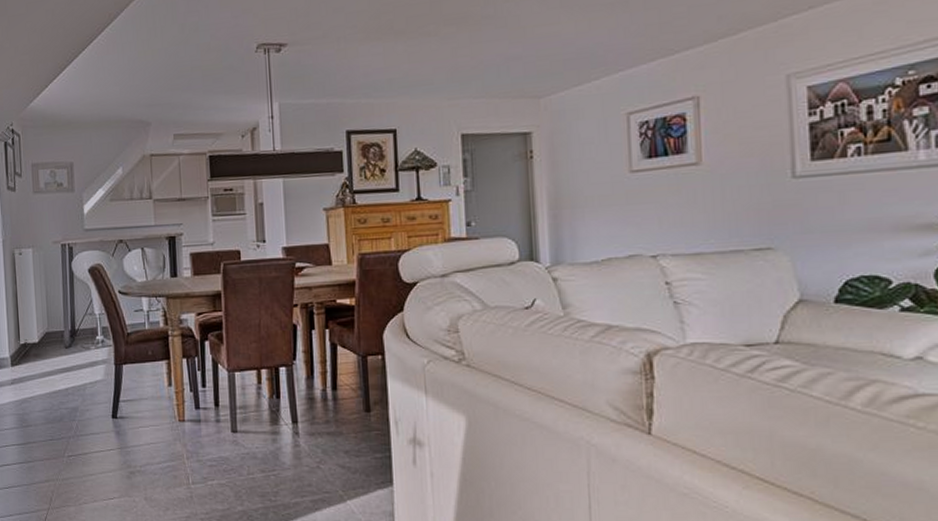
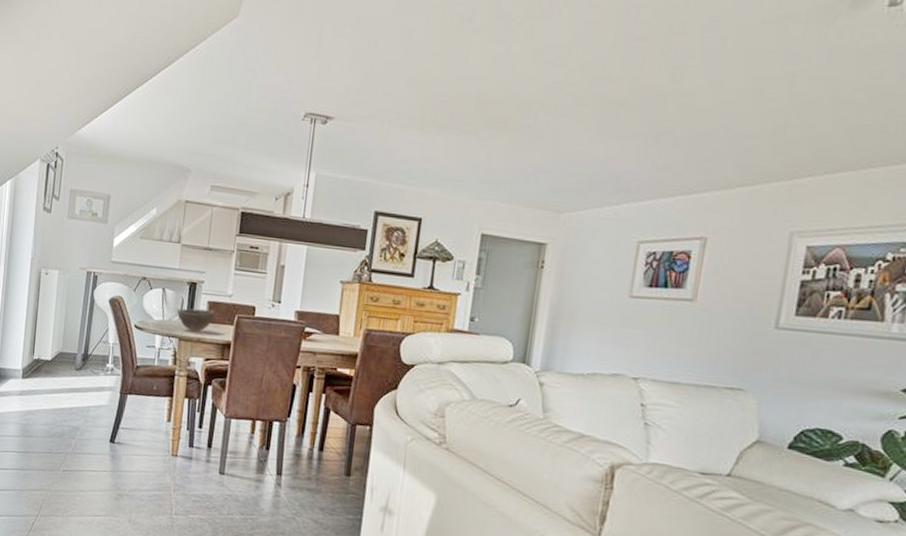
bowl: none [160,261,200,288] -> present [177,308,215,333]

